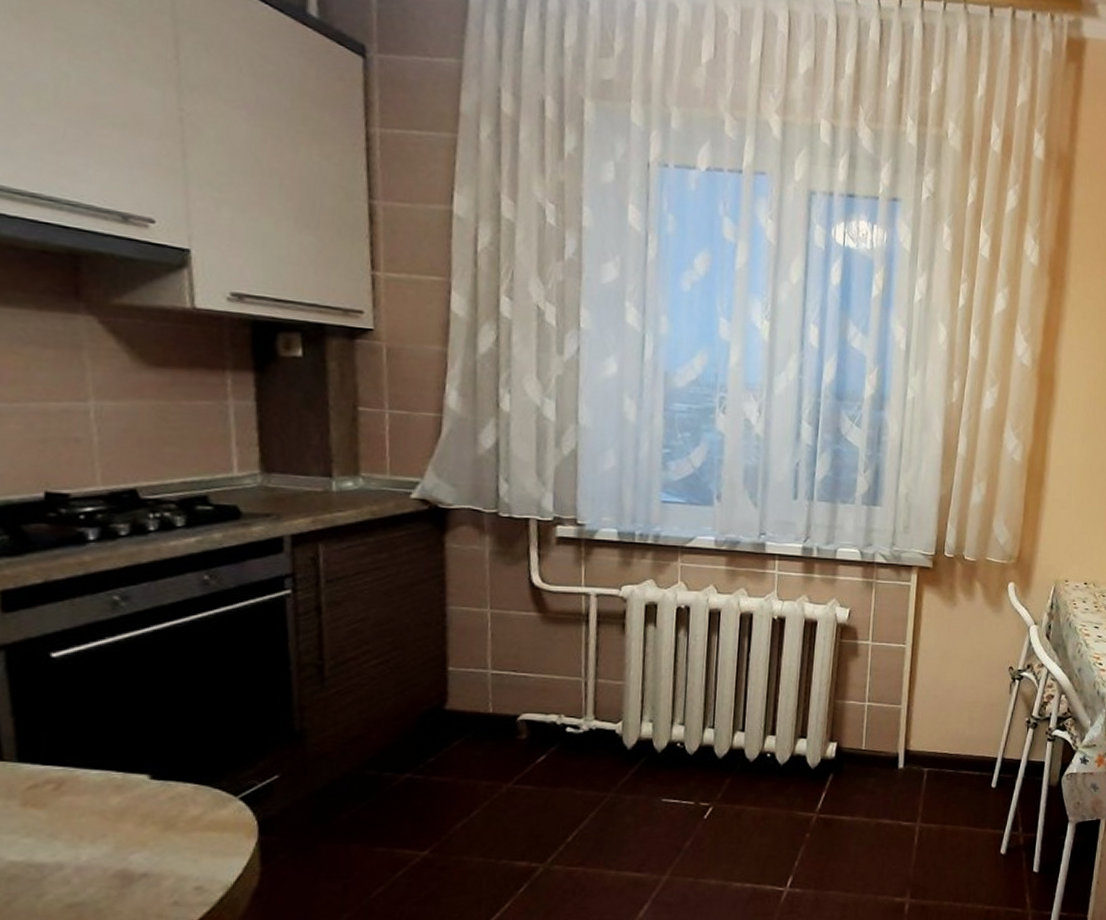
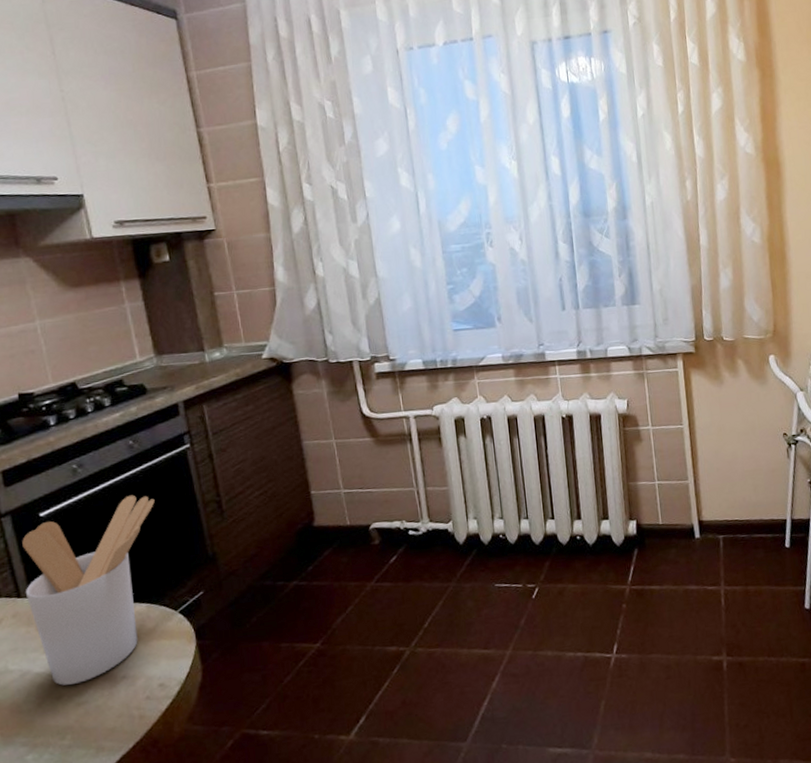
utensil holder: none [10,644,229,880] -> present [22,495,155,686]

